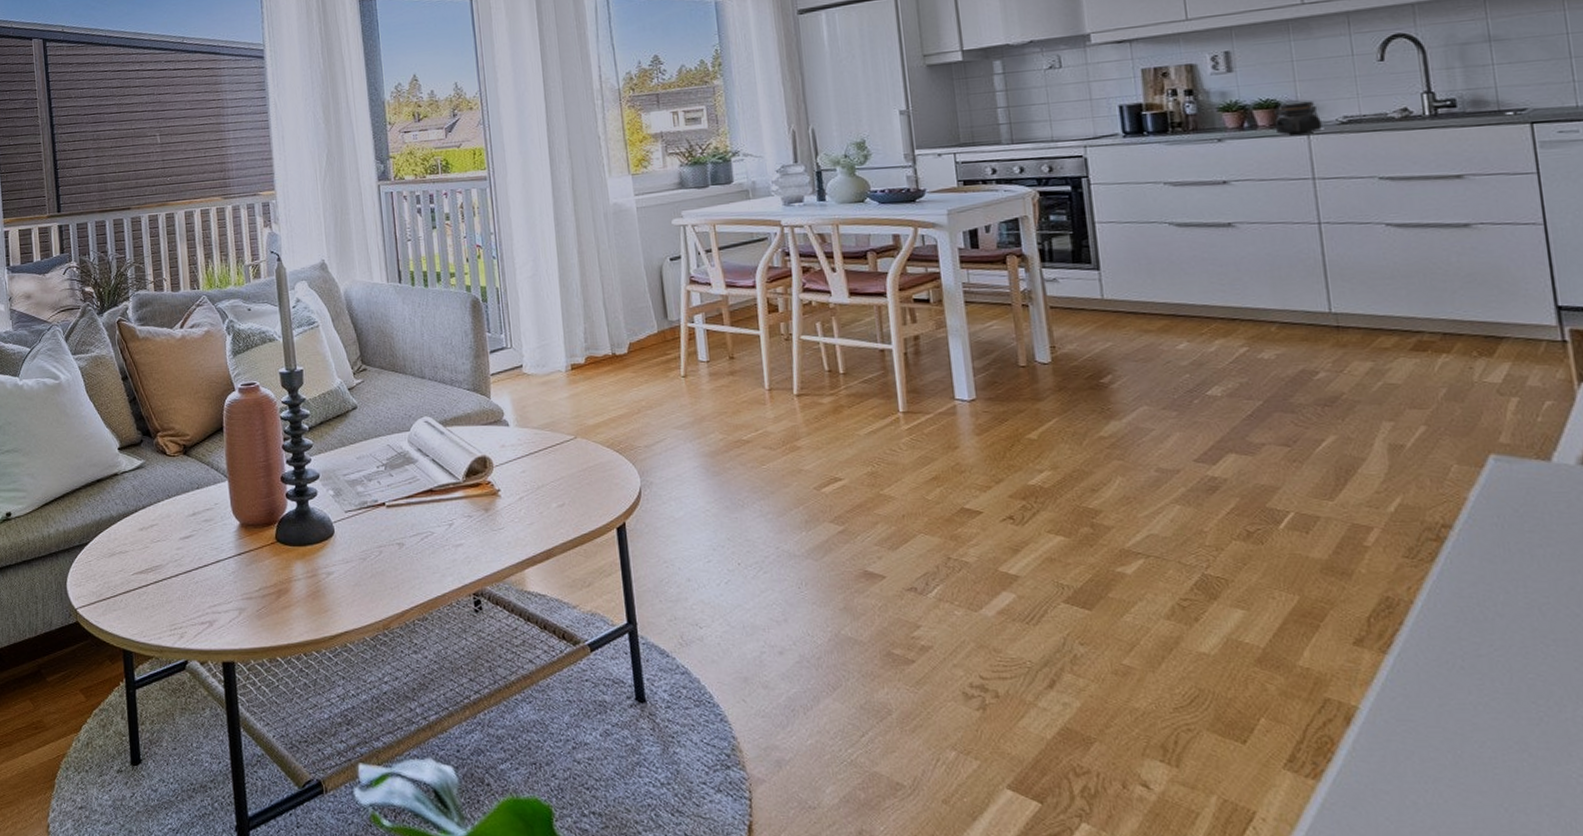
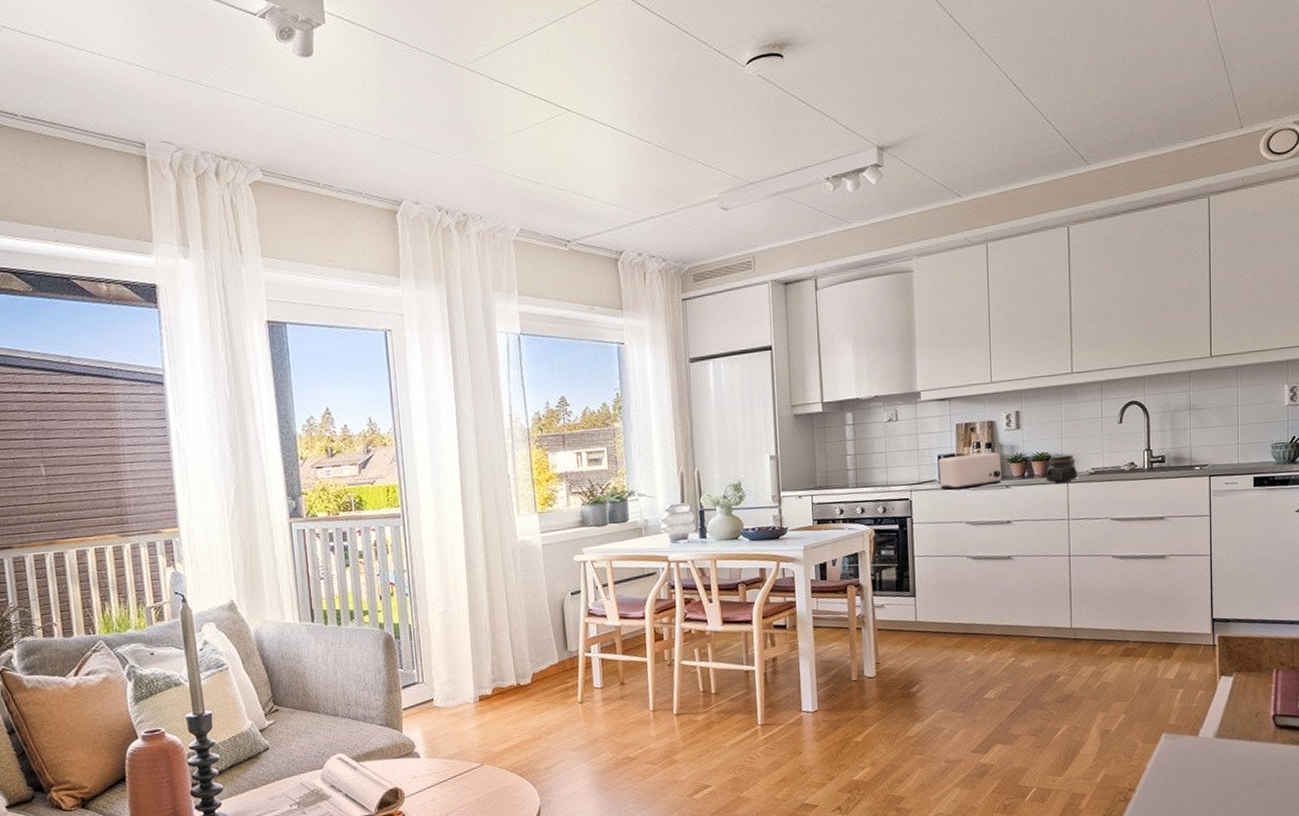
toaster: none [1120,99,1211,146] -> present [938,452,1001,491]

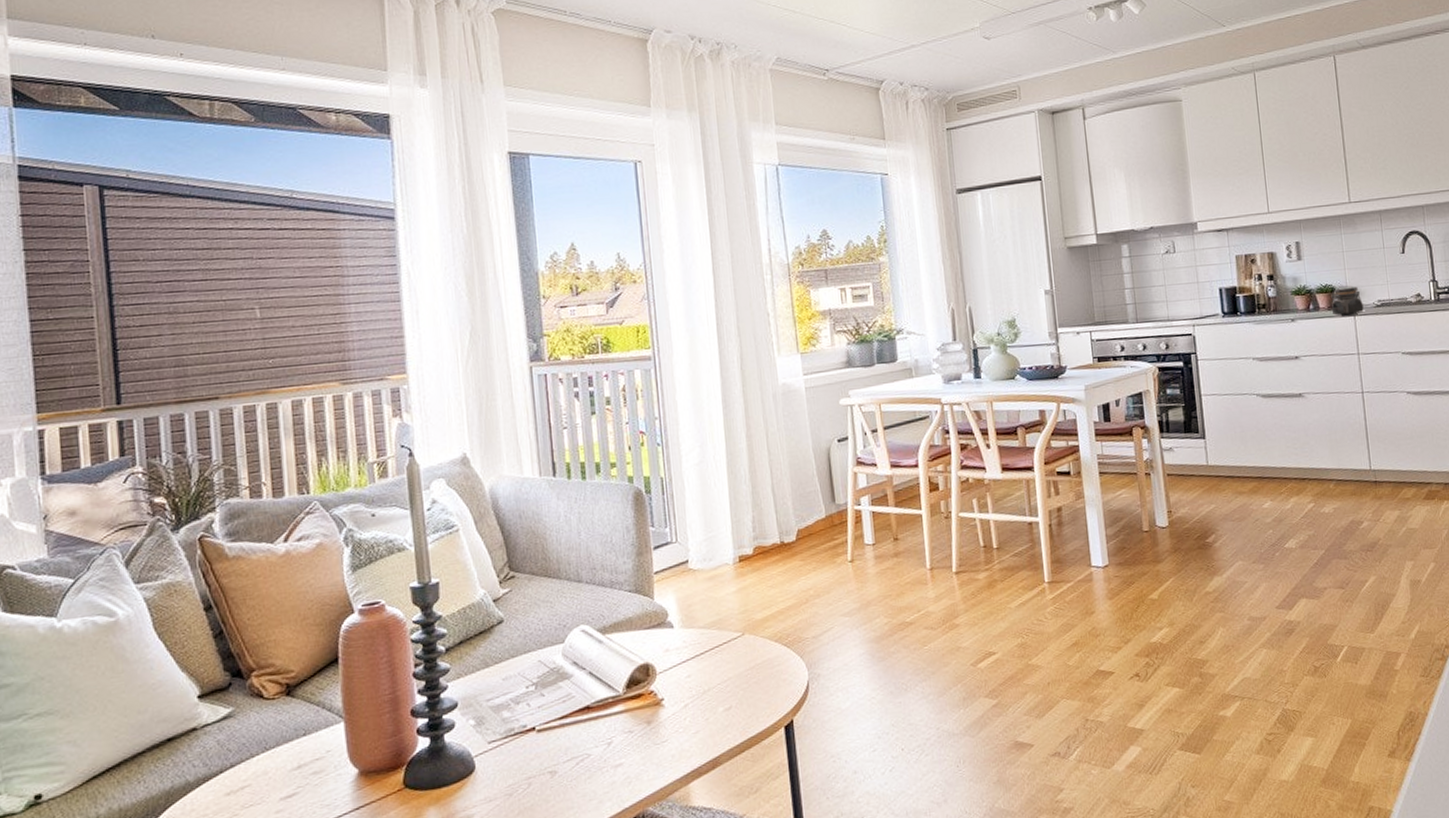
toaster: present [938,452,1001,491] -> none [1220,284,1286,325]

